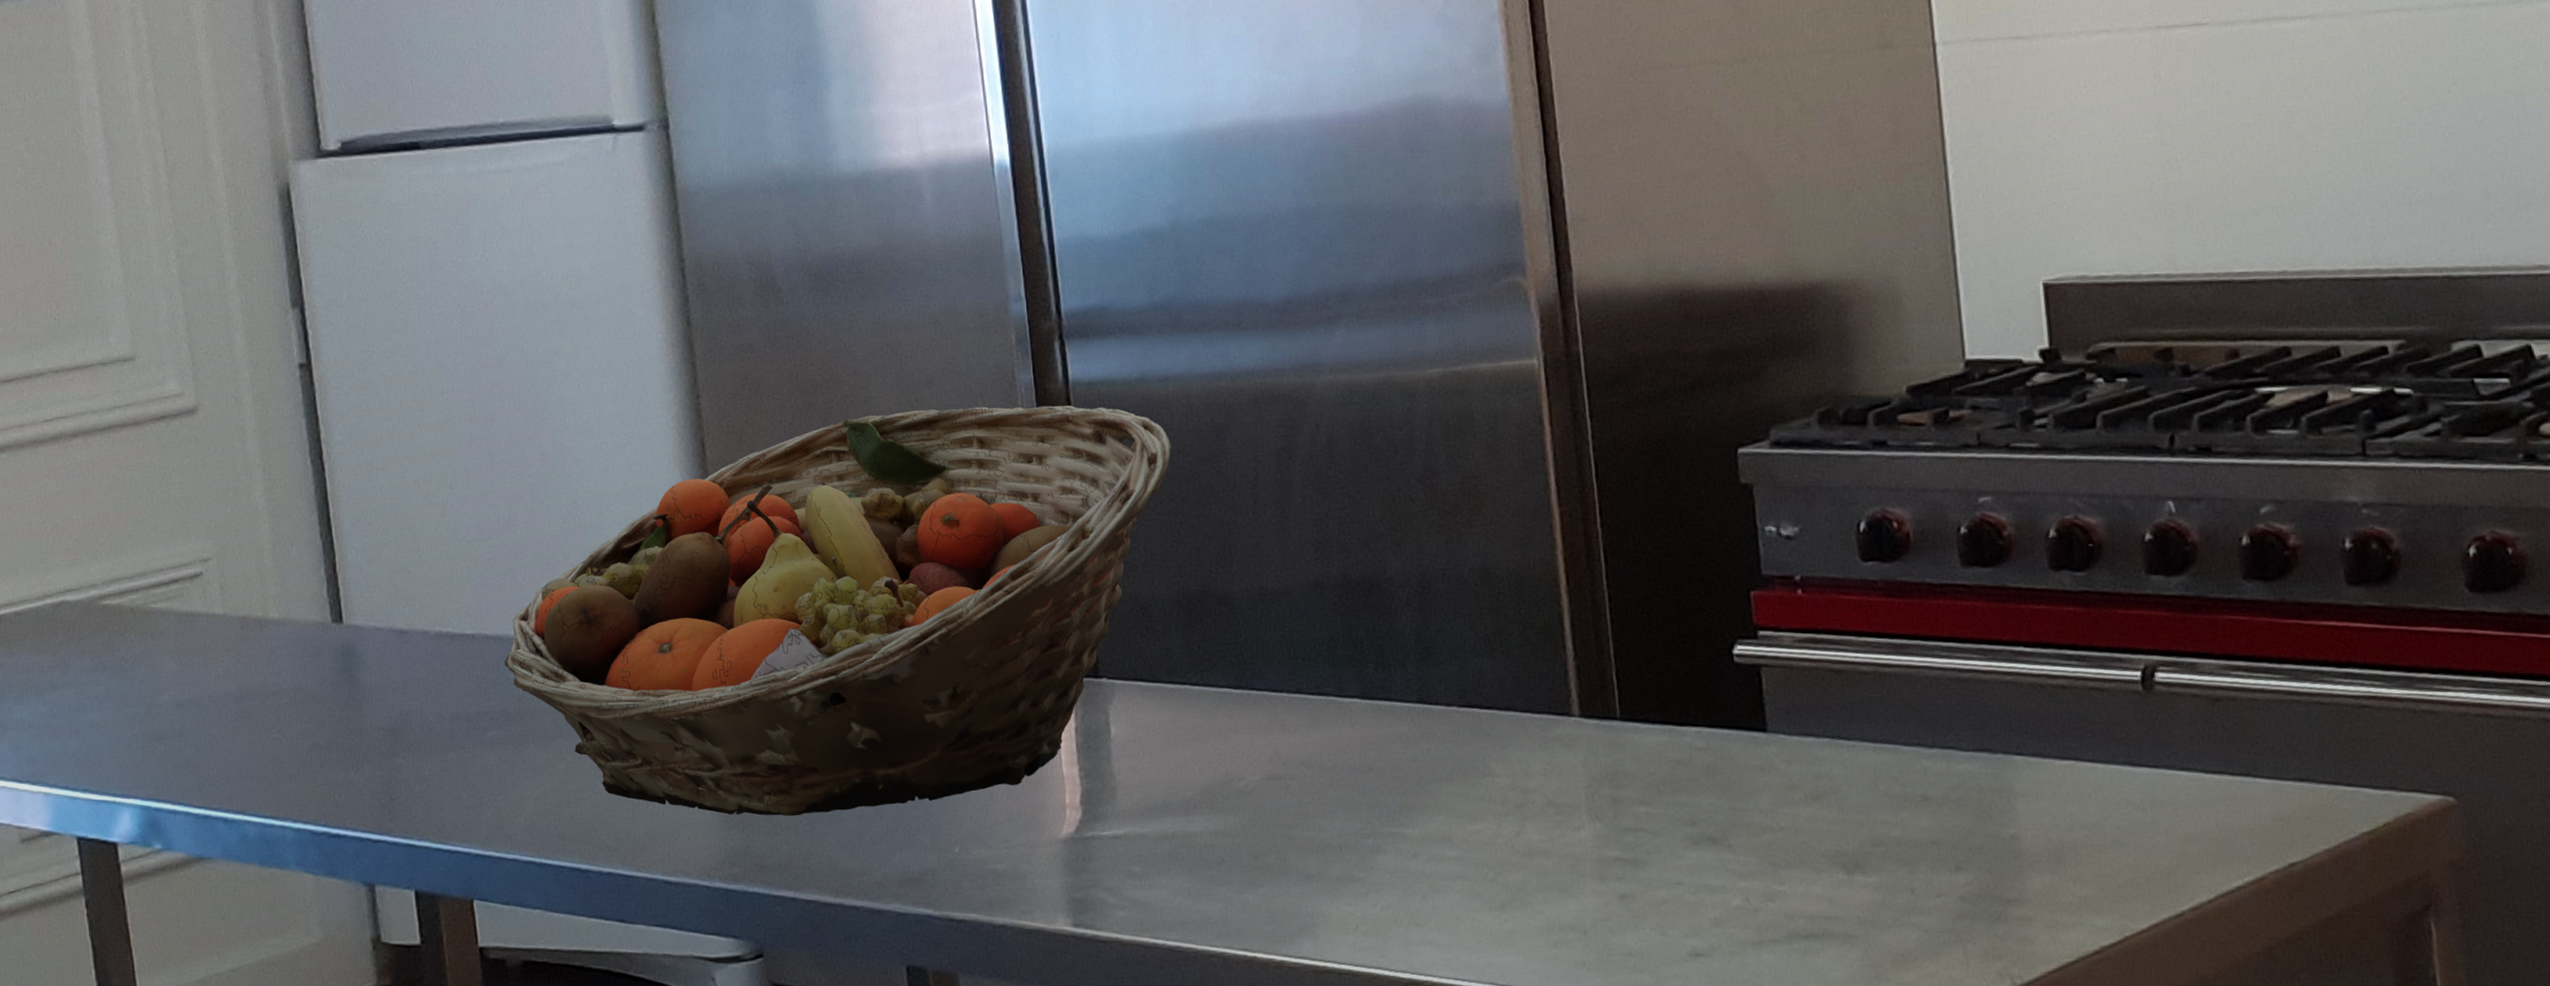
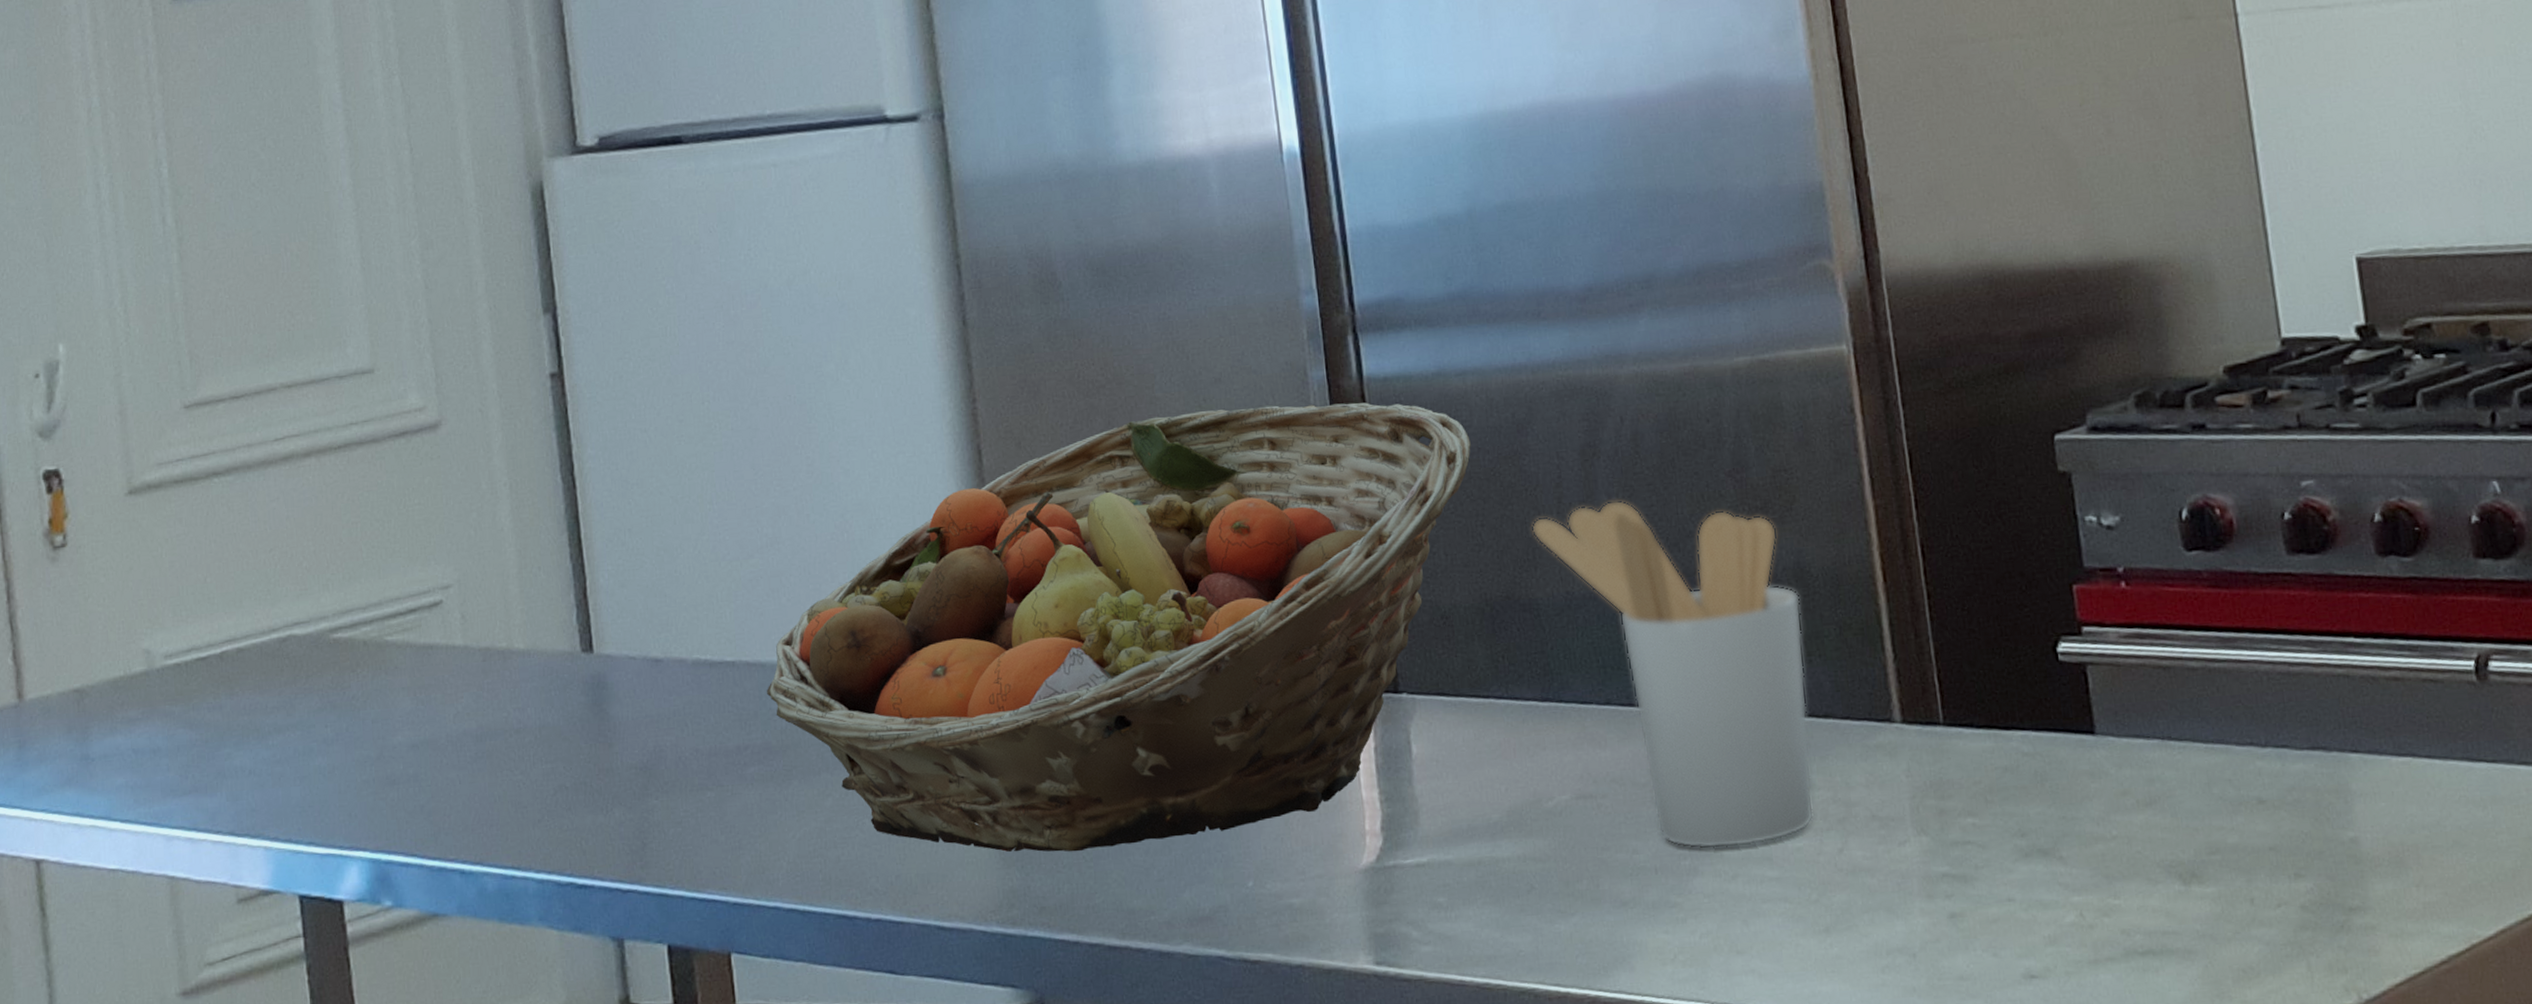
utensil holder: none [1227,502,1494,829] -> present [1531,500,1815,849]

